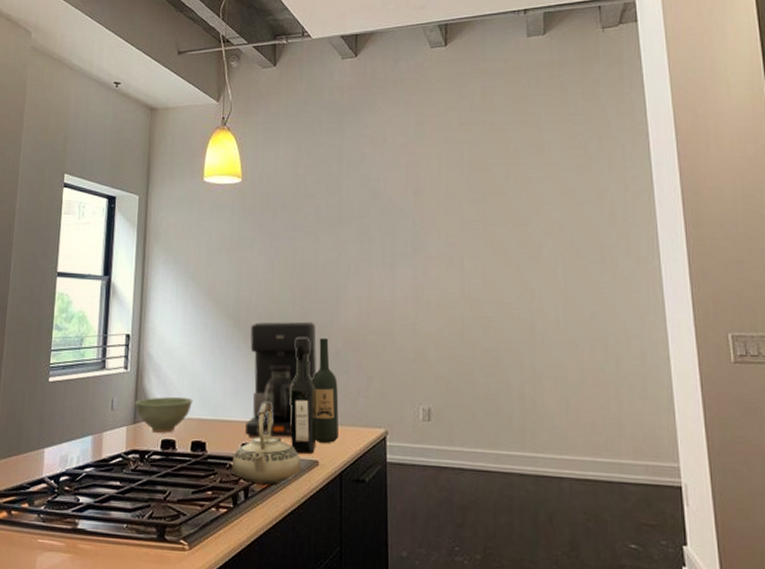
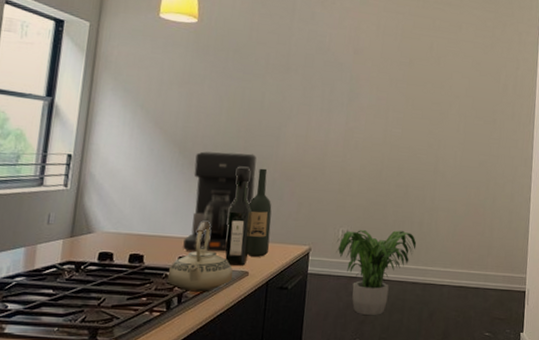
bowl: present [134,396,193,433] -> none [73,213,134,247]
potted plant: none [418,407,519,517] -> present [336,230,417,315]

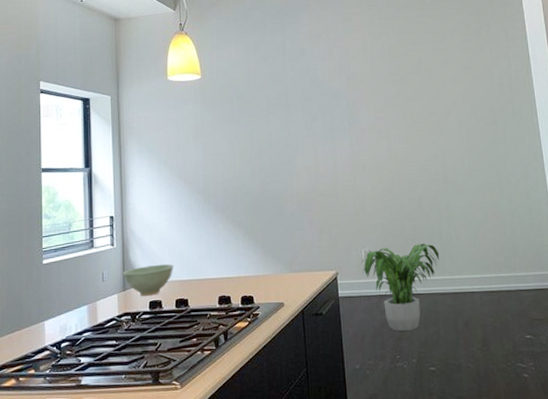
bowl: none [73,213,134,247] -> present [123,263,174,296]
teakettle: present [167,220,233,293] -> none [211,259,270,329]
coffee maker: present [183,151,257,252] -> none [219,190,277,290]
bottle: present [225,166,253,266] -> none [256,203,281,299]
wine bottle: present [246,168,272,257] -> none [274,202,298,288]

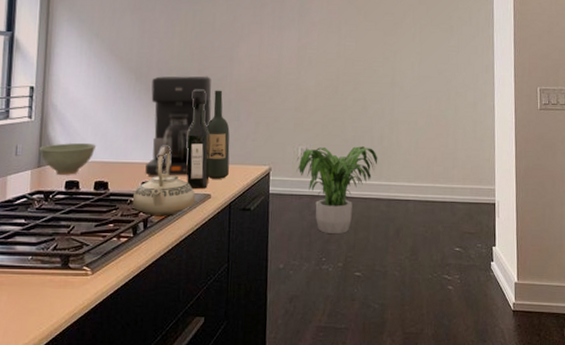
teakettle: none [211,259,270,329] -> present [132,145,196,218]
coffee maker: none [219,190,277,290] -> present [145,75,212,176]
bottle: none [256,203,281,299] -> present [187,89,211,190]
wine bottle: none [274,202,298,288] -> present [207,90,230,179]

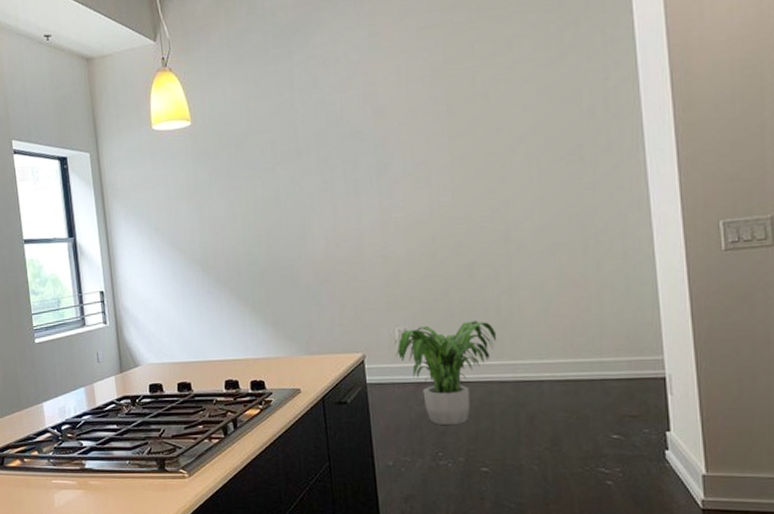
bowl: present [39,142,97,175] -> none [118,343,174,379]
teakettle: present [132,145,196,218] -> none [218,339,285,417]
coffee maker: present [145,75,212,176] -> none [220,258,290,373]
bottle: present [187,89,211,190] -> none [265,274,297,385]
wine bottle: present [207,90,230,179] -> none [286,273,317,372]

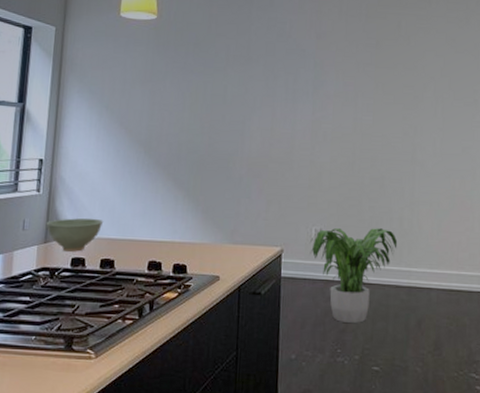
bowl: none [118,343,174,379] -> present [46,218,104,252]

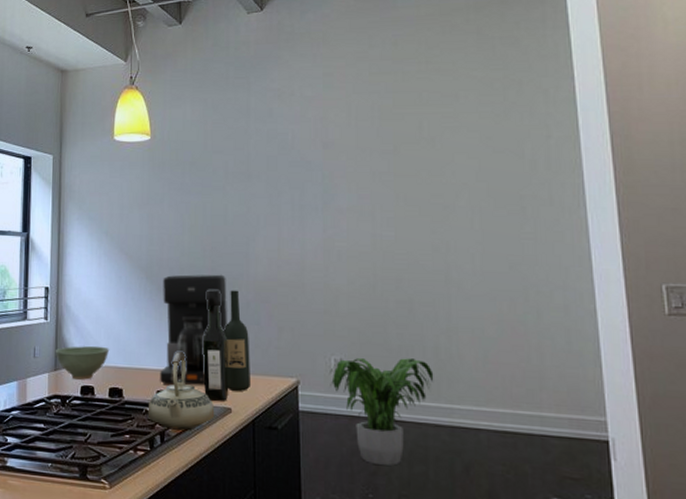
teakettle: none [138,222,204,300] -> present [147,350,215,431]
coffee maker: none [152,150,222,255] -> present [160,274,228,385]
bottle: none [195,164,220,270] -> present [202,289,229,402]
wine bottle: none [216,165,240,260] -> present [224,290,250,391]

